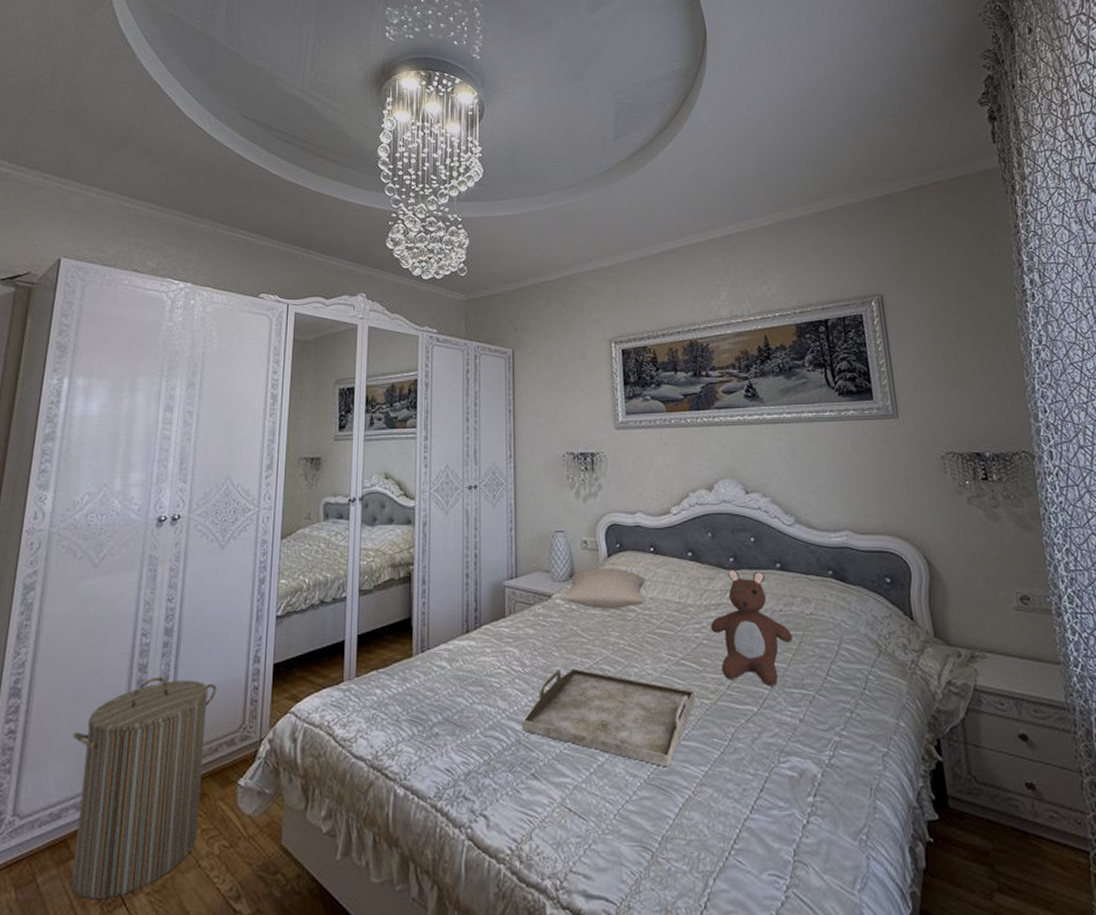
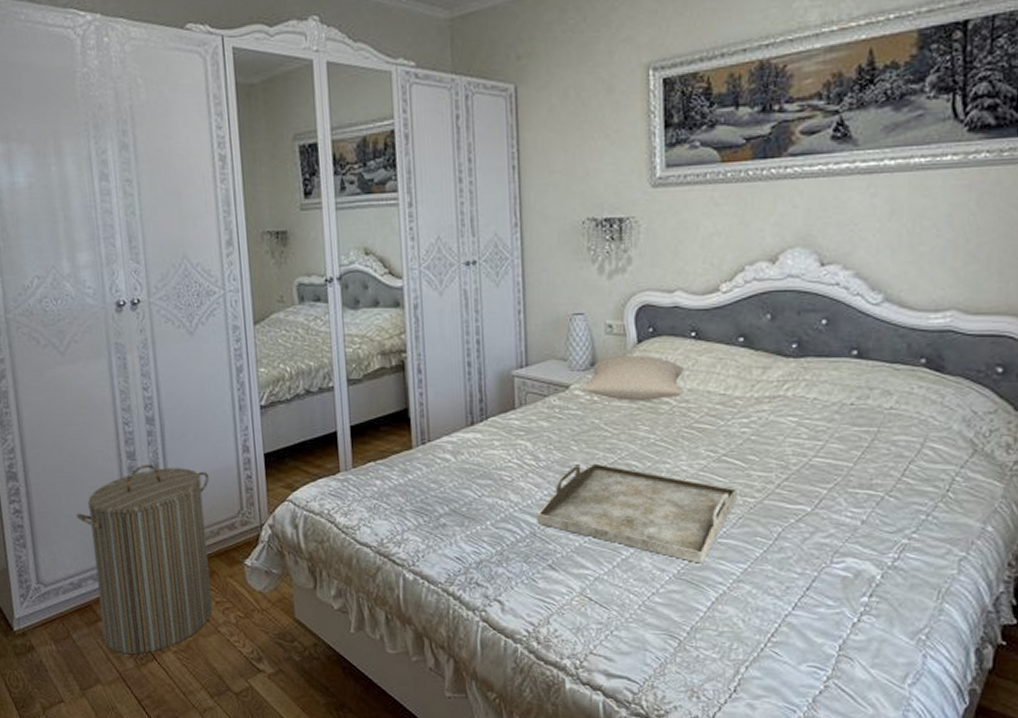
teddy bear: present [711,569,792,686] -> none [762,357,863,486]

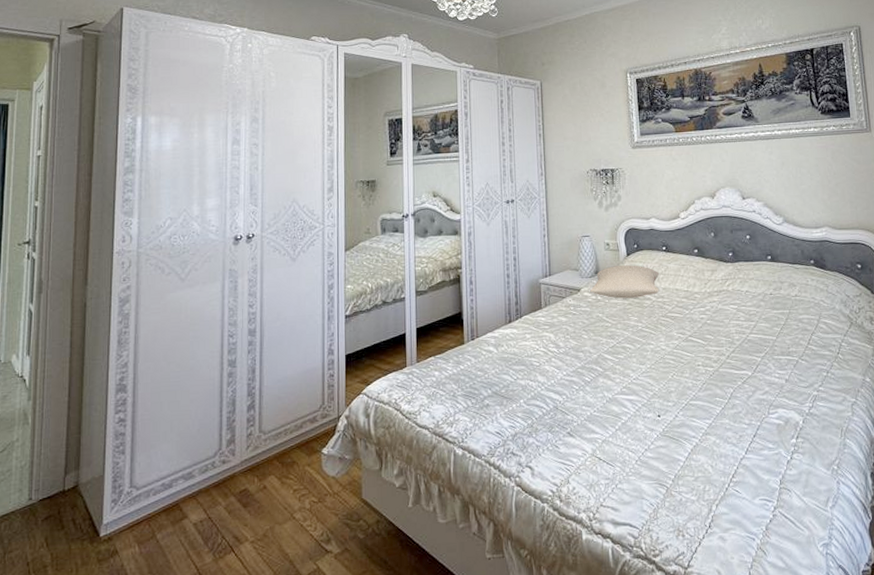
laundry hamper: present [75,463,213,655] -> none [175,369,298,549]
serving tray: present [537,463,737,564] -> none [558,347,701,422]

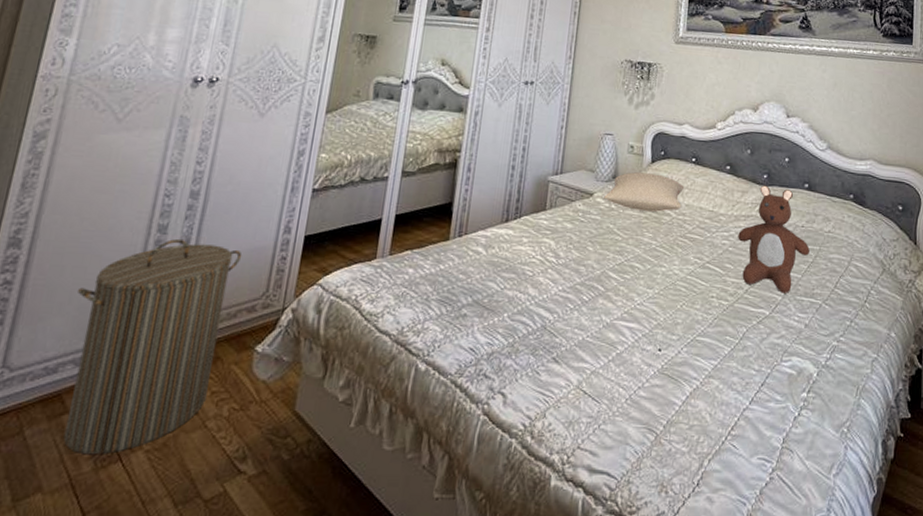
laundry hamper: none [175,369,298,549] -> present [63,238,243,455]
teddy bear: none [713,262,780,355] -> present [738,185,810,293]

